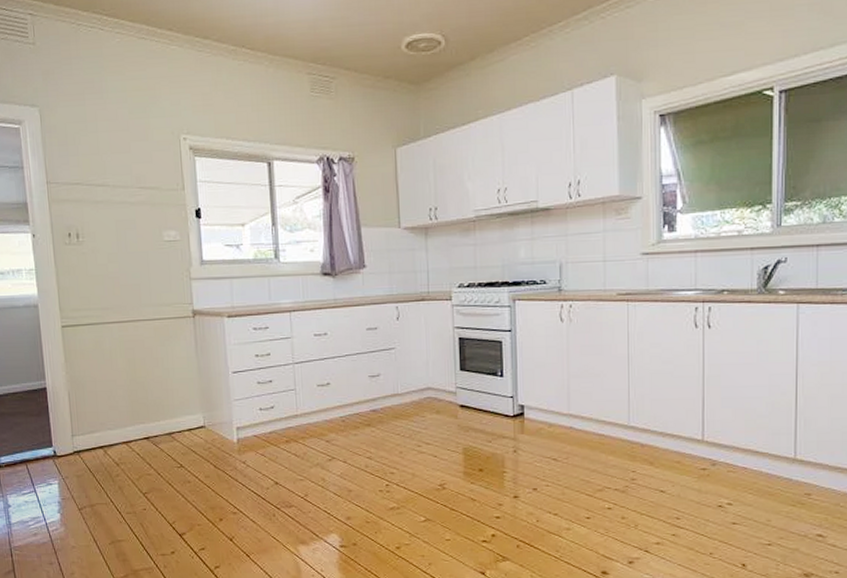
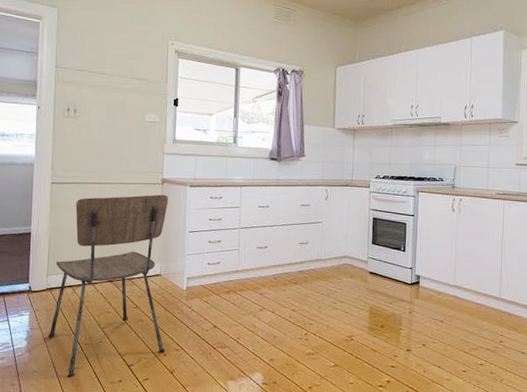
dining chair: none [80,329,221,552] -> present [48,194,169,378]

